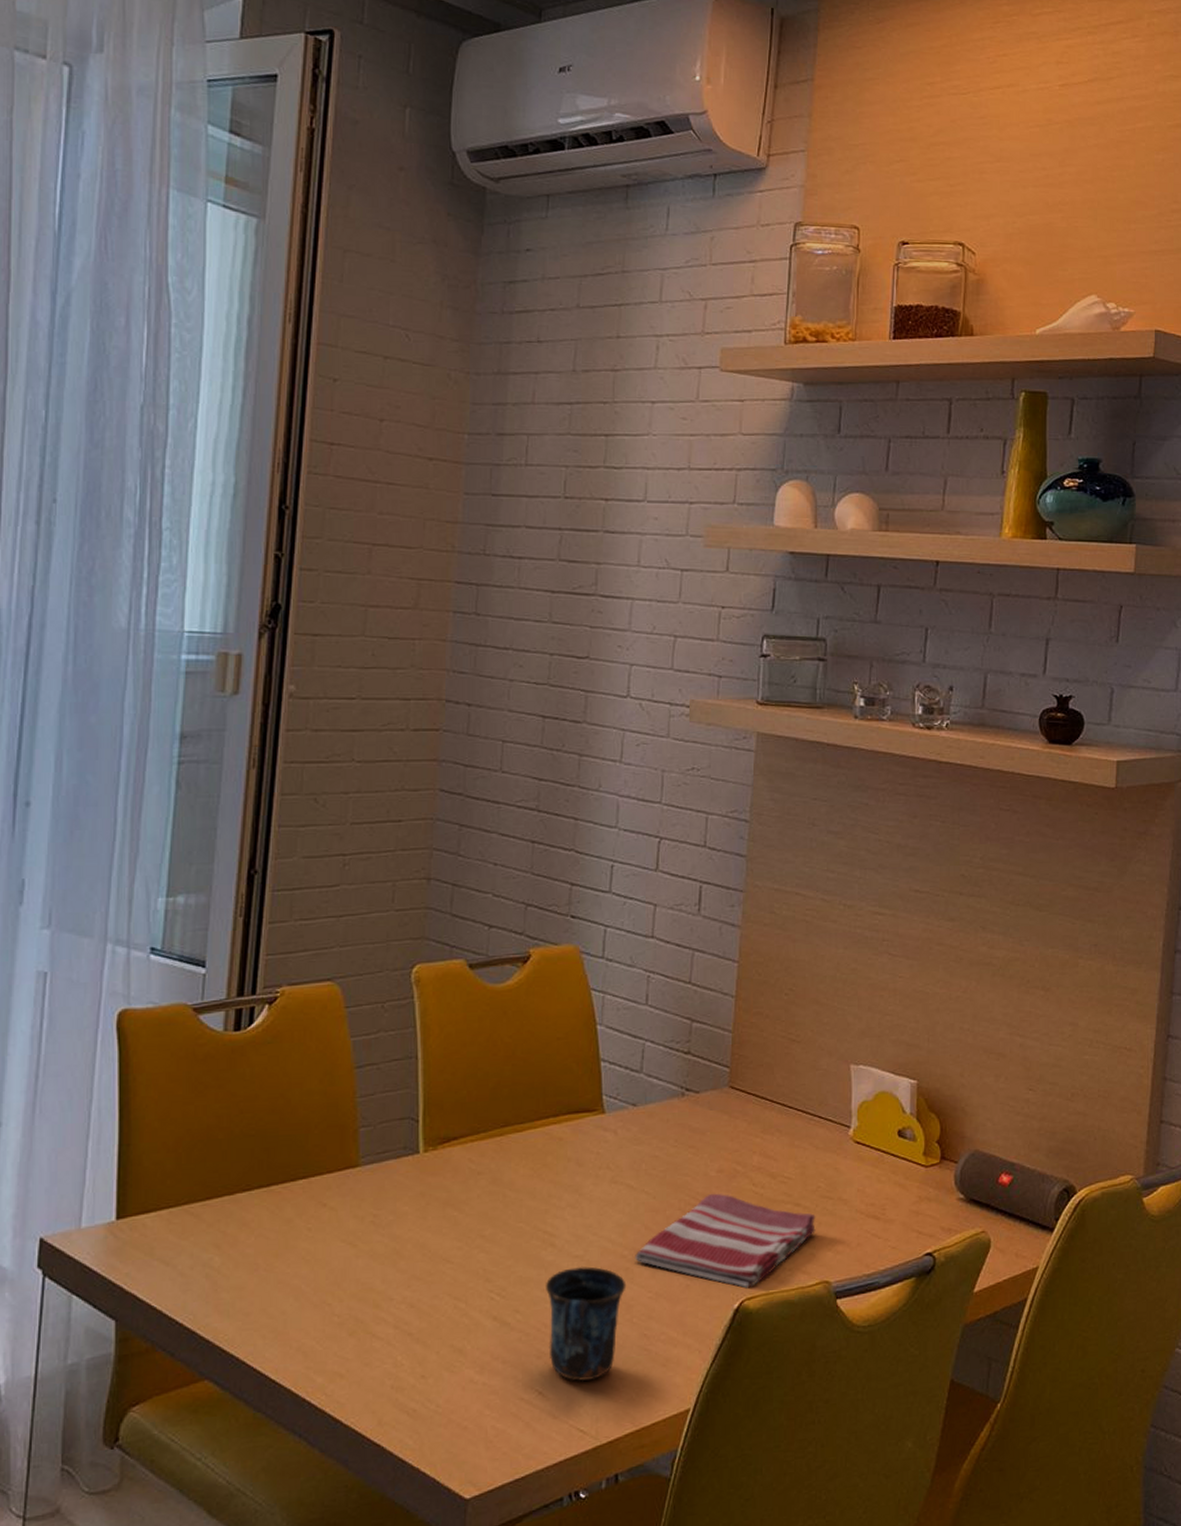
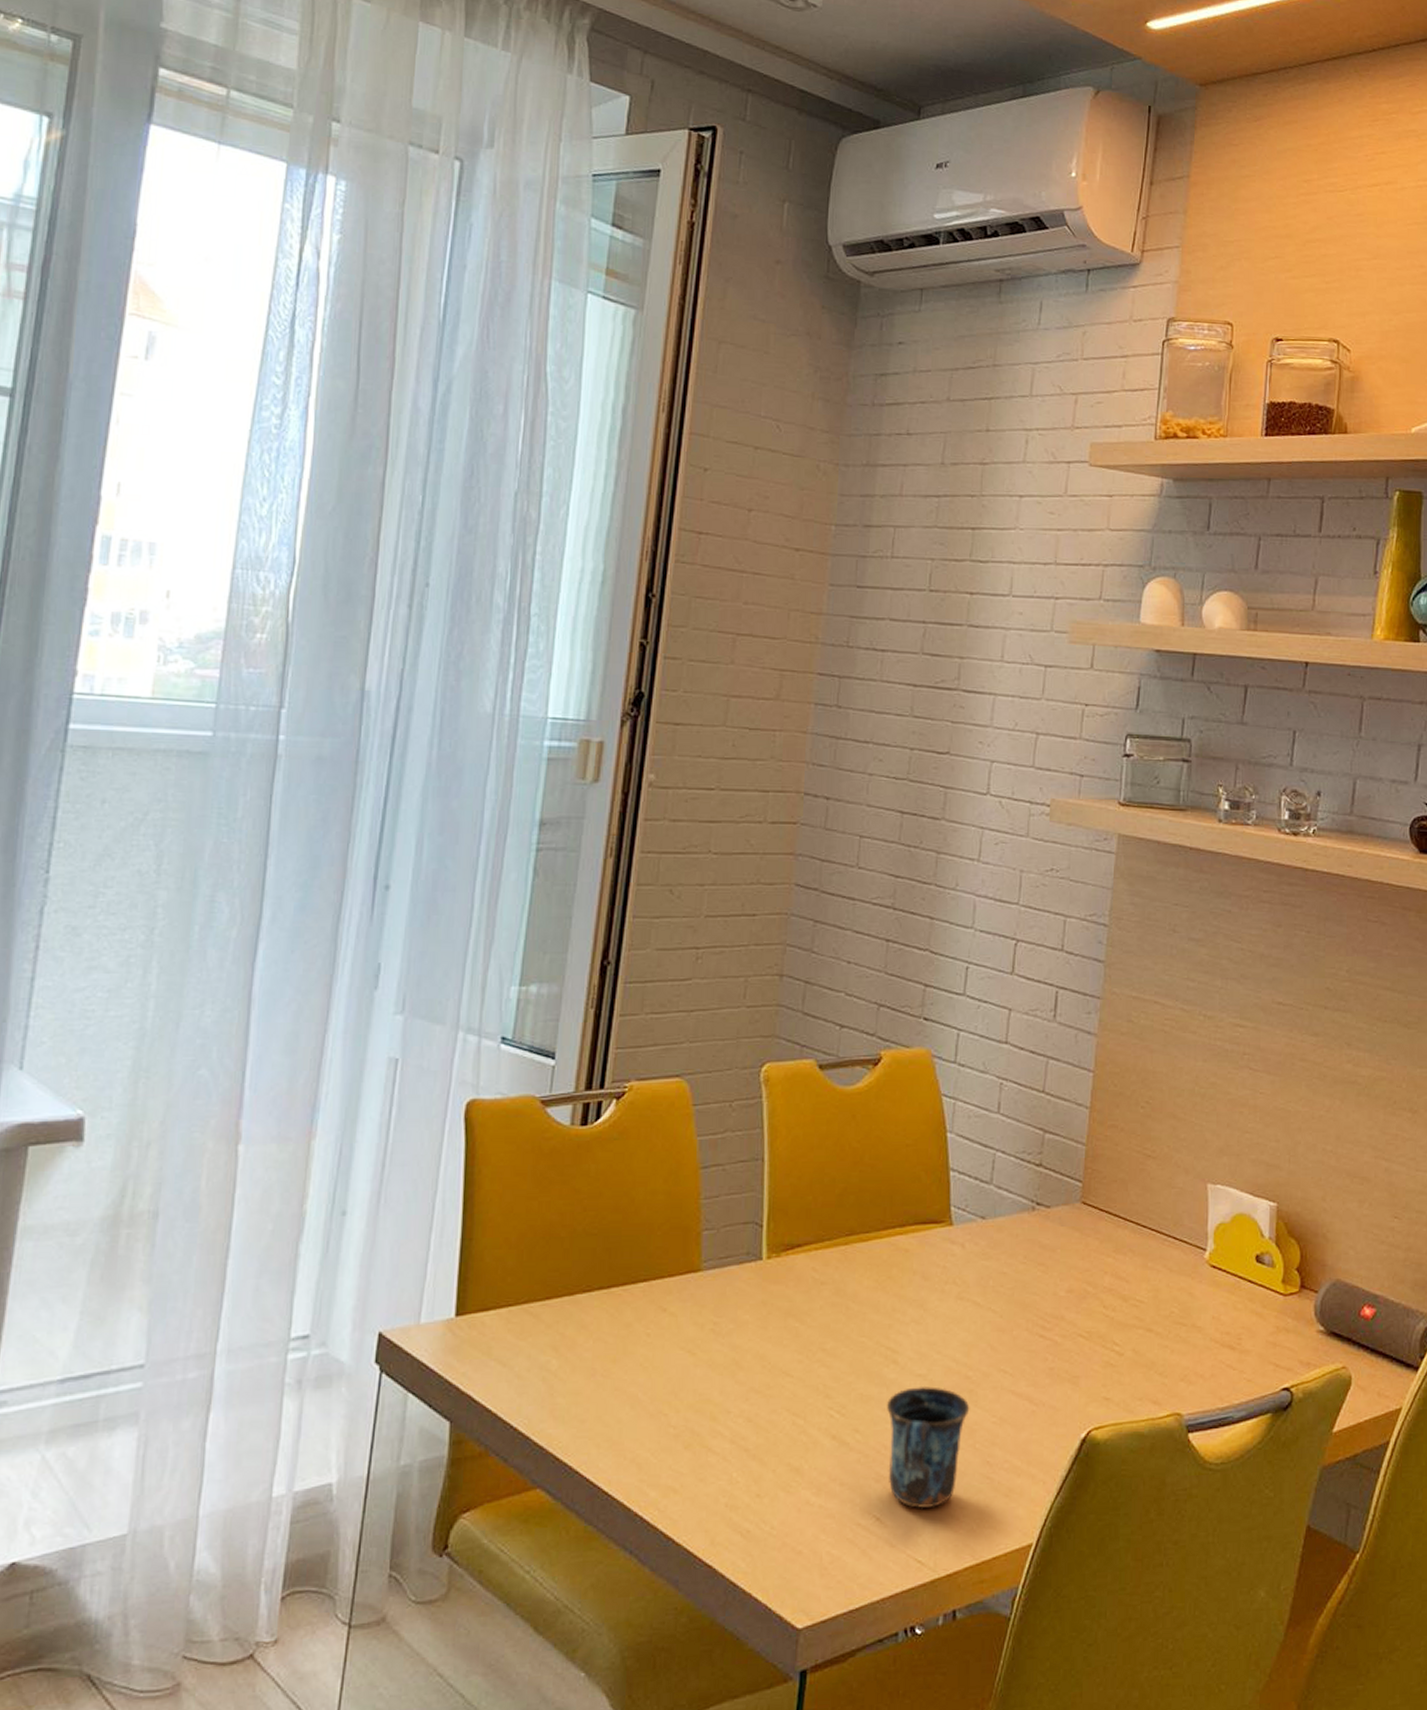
dish towel: present [635,1193,816,1289] -> none [979,1314,1168,1417]

